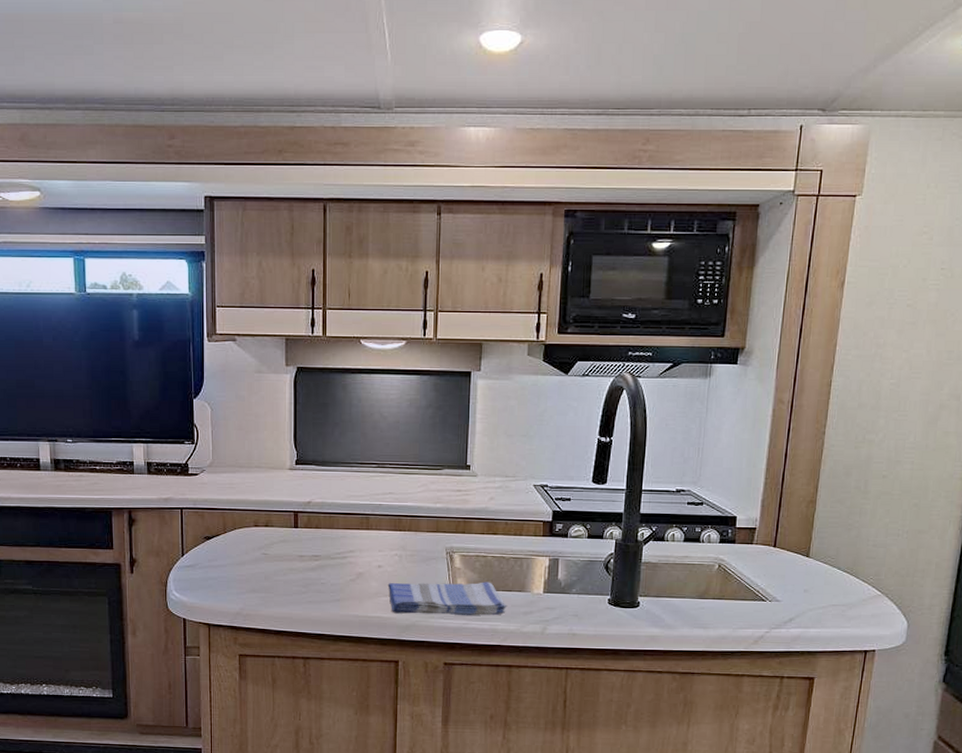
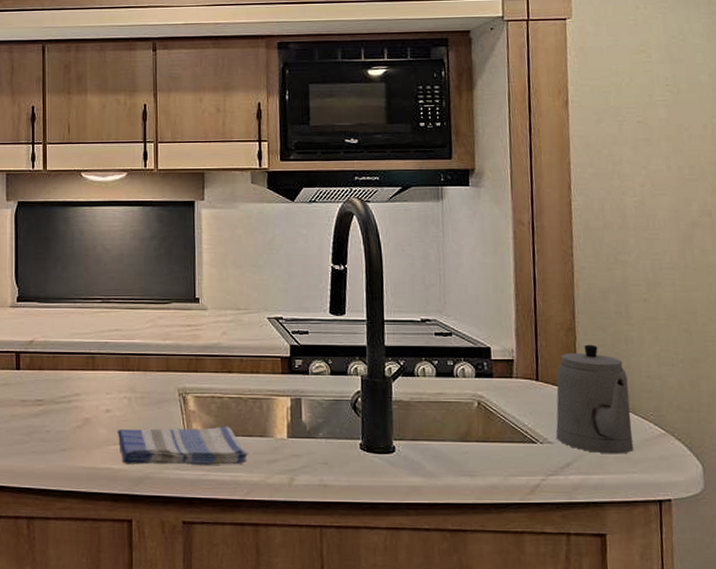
teapot: none [784,515,856,612] -> present [556,344,634,454]

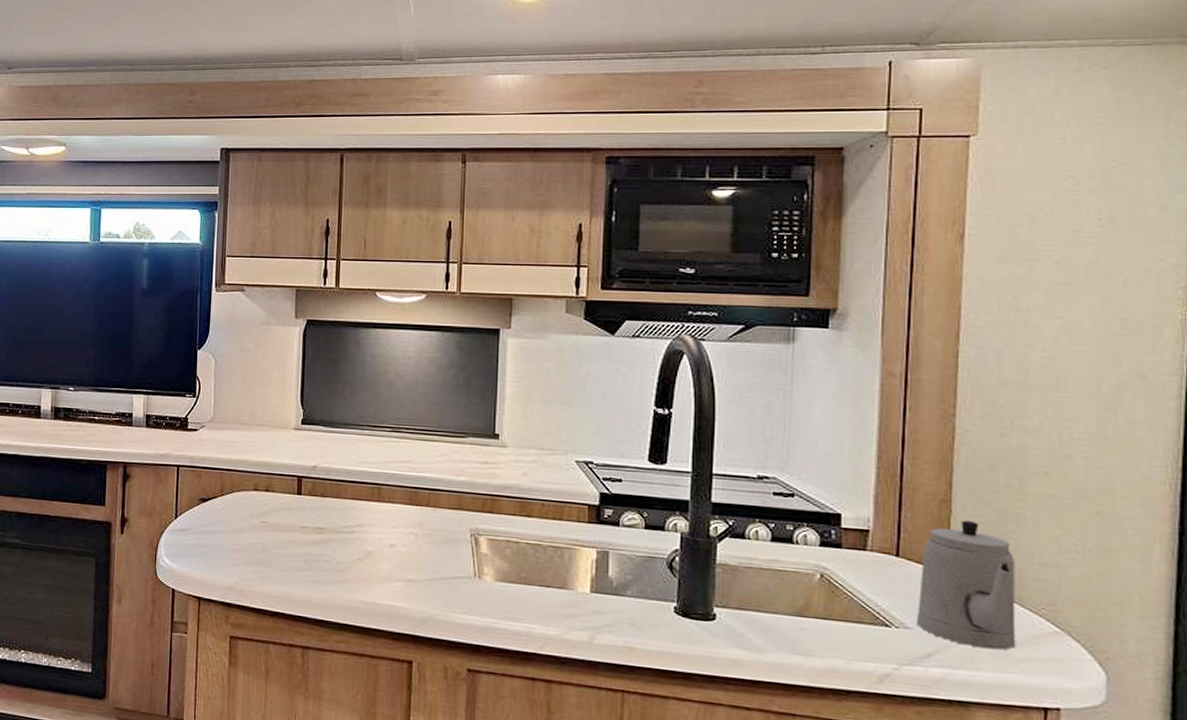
dish towel: present [117,426,249,466] -> none [401,566,545,615]

